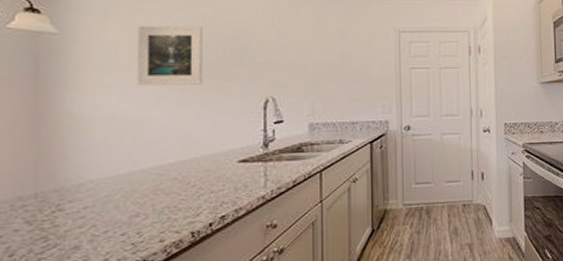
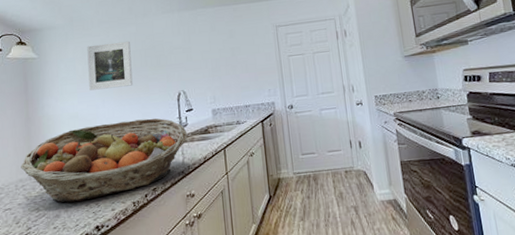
fruit basket: none [21,128,273,231] -> present [21,118,187,203]

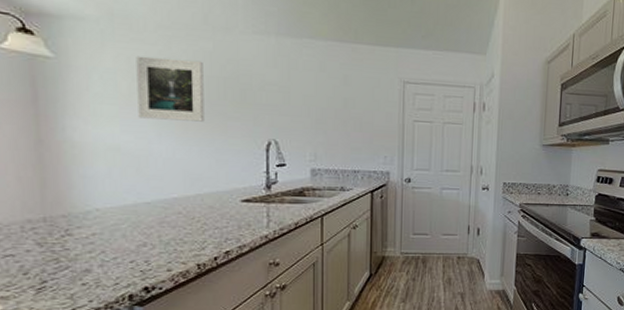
fruit basket: present [21,118,187,203] -> none [28,164,276,256]

